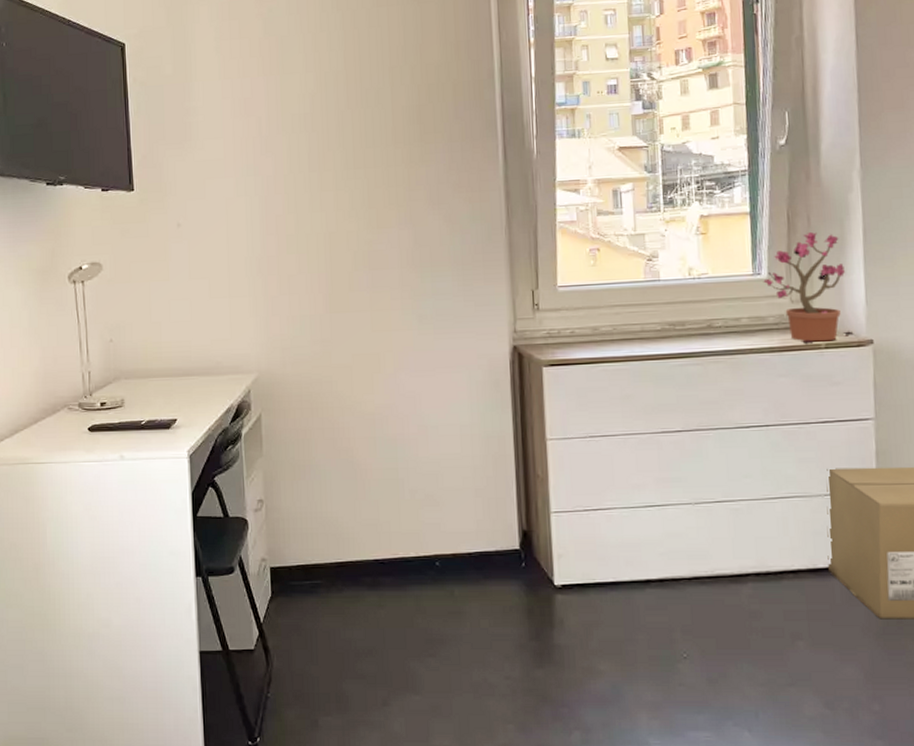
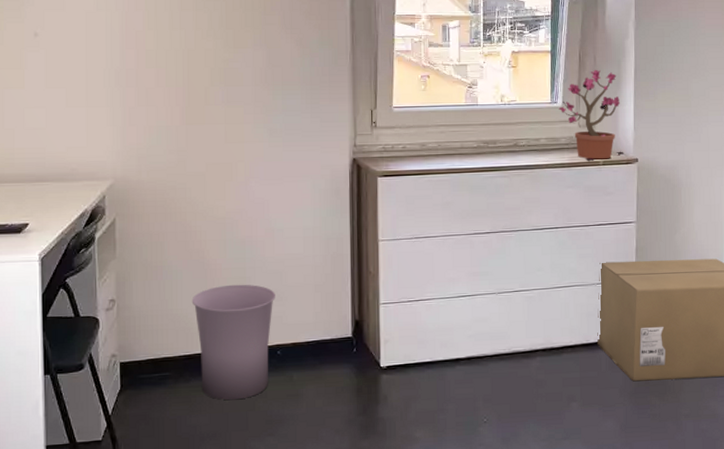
waste bin: none [341,486,432,614] -> present [191,284,275,400]

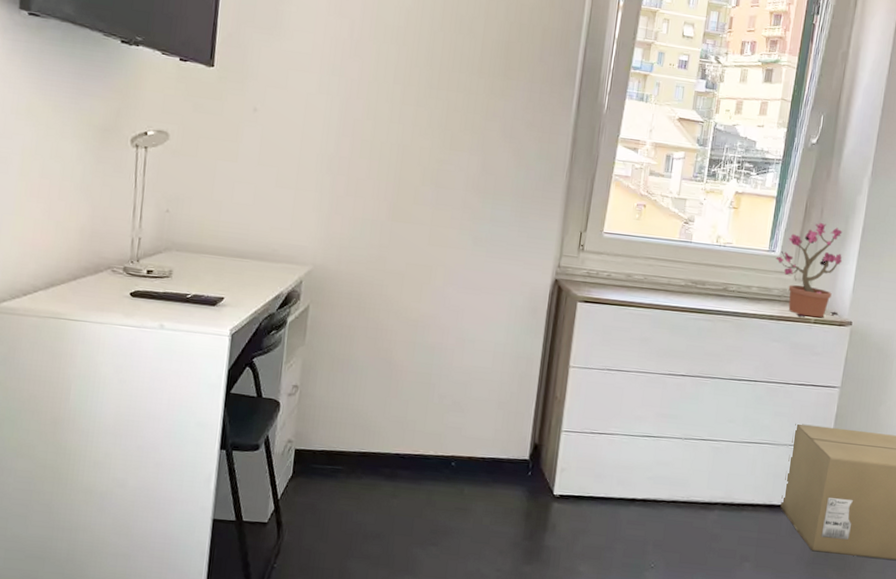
waste bin: present [191,284,275,400] -> none [372,388,458,504]

